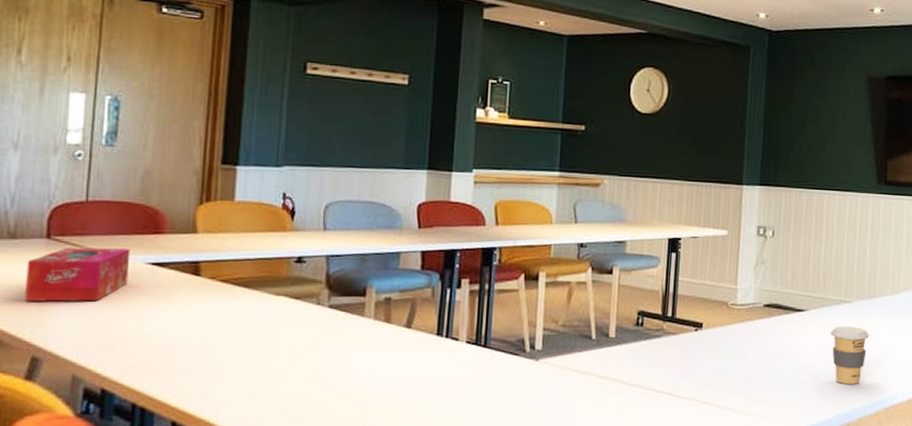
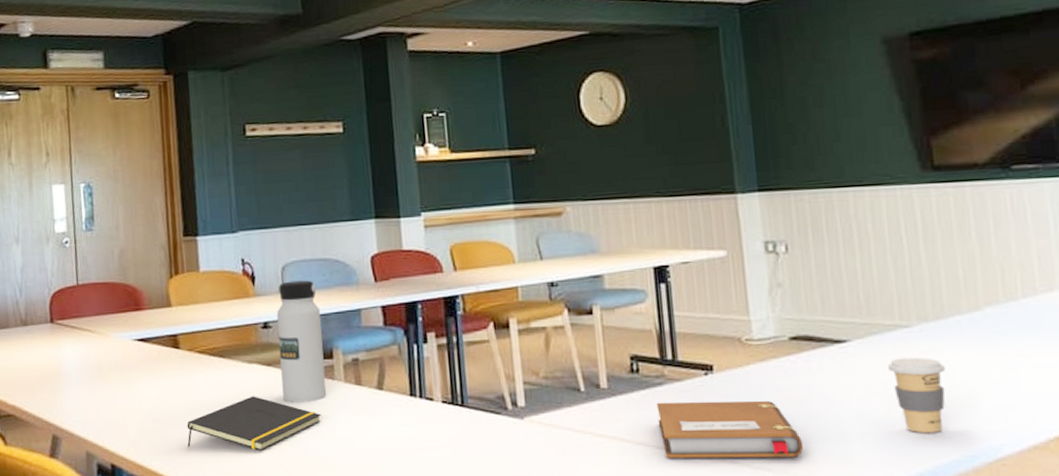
tissue box: present [24,247,131,302] -> none [38,326,120,384]
notepad: none [195,327,345,381] -> present [187,396,321,451]
water bottle: none [307,219,360,337] -> present [276,280,327,403]
notebook: none [652,351,760,400] -> present [656,400,803,458]

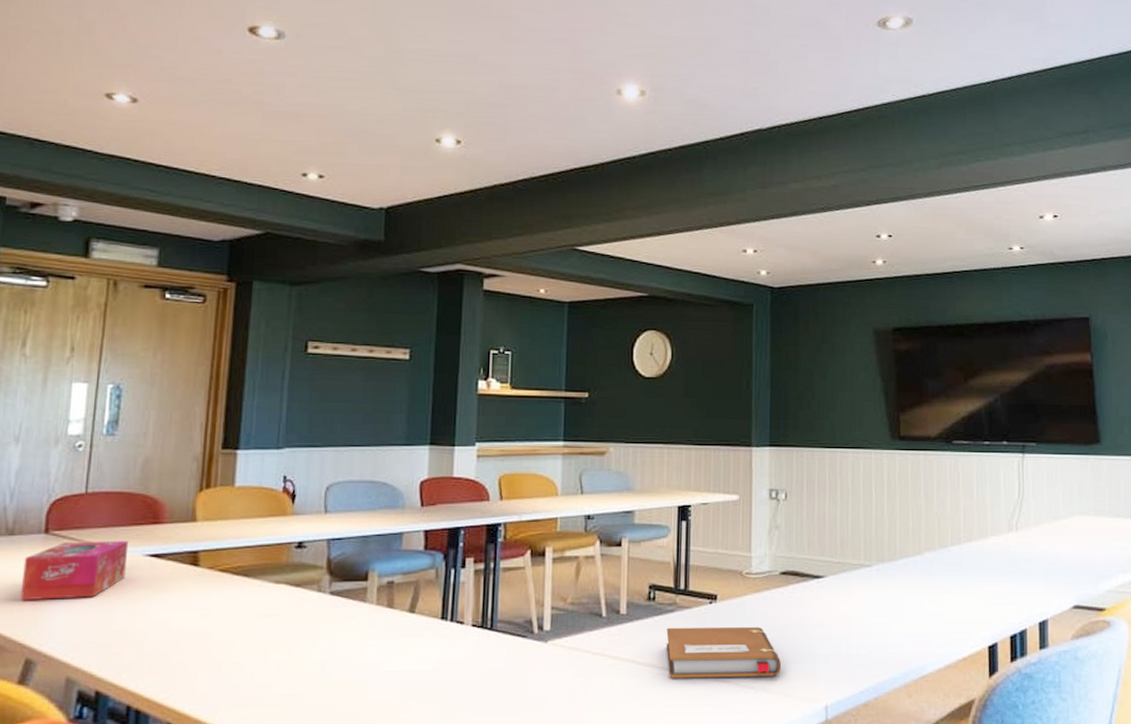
tissue box: none [38,326,120,384] -> present [20,540,129,601]
notepad: present [187,396,321,451] -> none [192,617,347,675]
water bottle: present [276,280,327,403] -> none [307,501,361,625]
coffee cup: present [887,357,945,432] -> none [851,592,892,654]

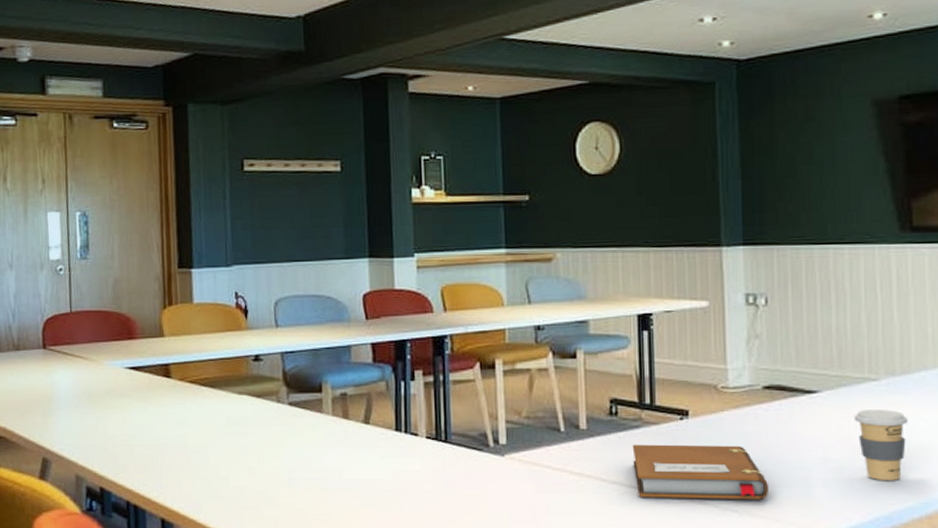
tissue box: present [20,540,129,601] -> none [30,354,112,408]
coffee cup: none [851,592,892,654] -> present [853,409,908,480]

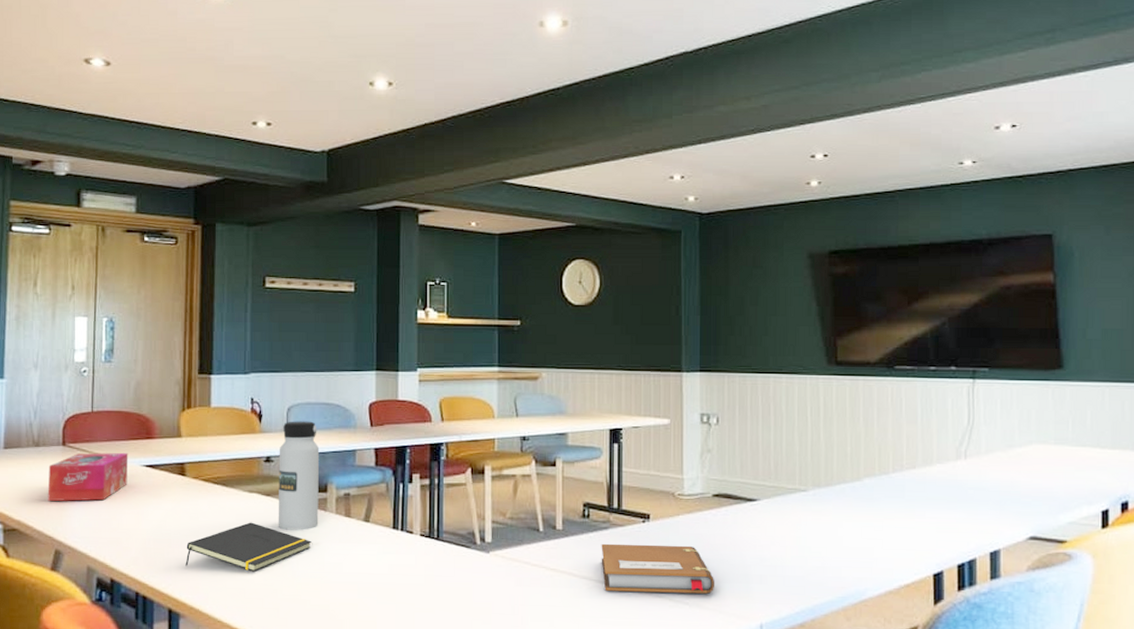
tissue box: none [30,354,112,408] -> present [47,452,129,502]
notepad: none [176,426,308,479] -> present [185,522,312,572]
water bottle: none [268,315,315,434] -> present [278,421,320,530]
coffee cup: present [853,409,908,480] -> none [786,516,829,577]

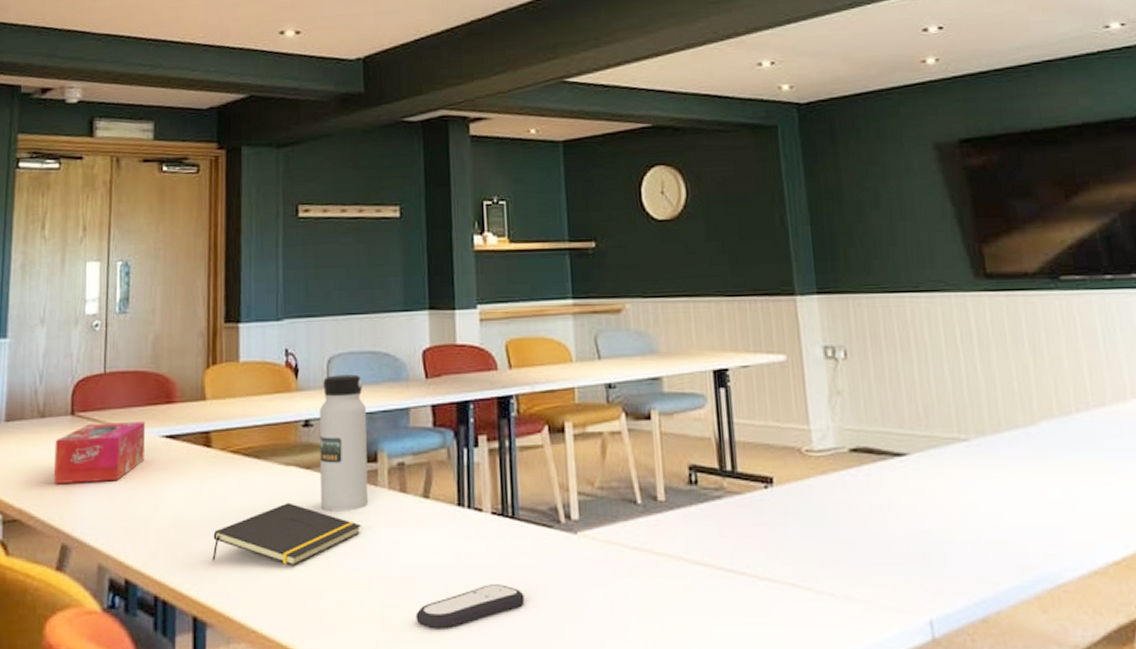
remote control: none [354,590,444,623] -> present [416,584,525,629]
notebook: present [601,543,714,594] -> none [715,517,865,581]

